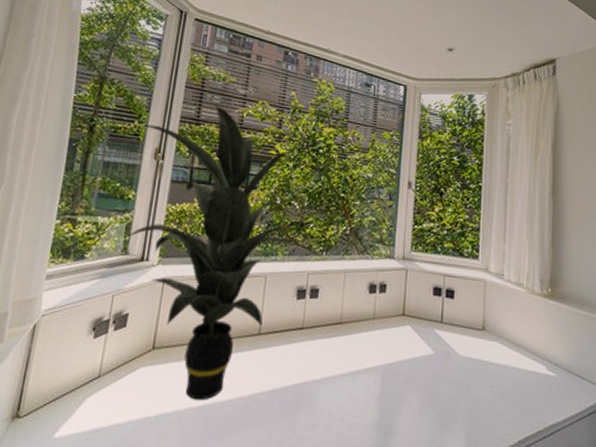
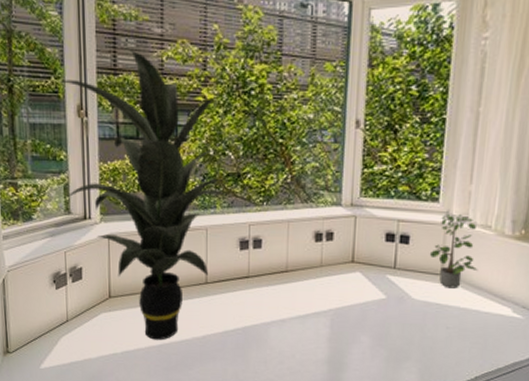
potted plant: none [472,270,515,345] -> present [429,213,478,289]

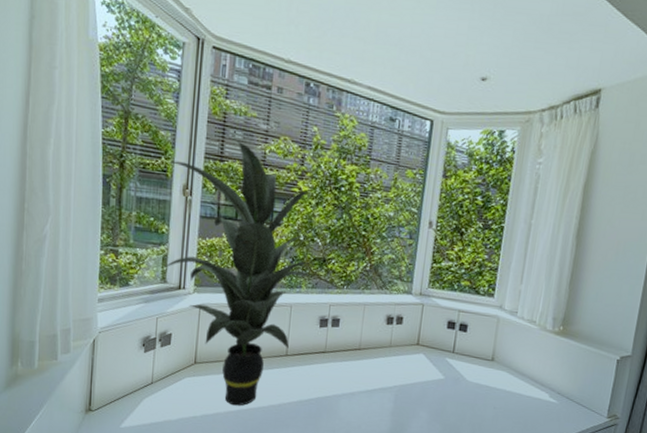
potted plant: present [429,213,478,289] -> none [483,307,524,374]

